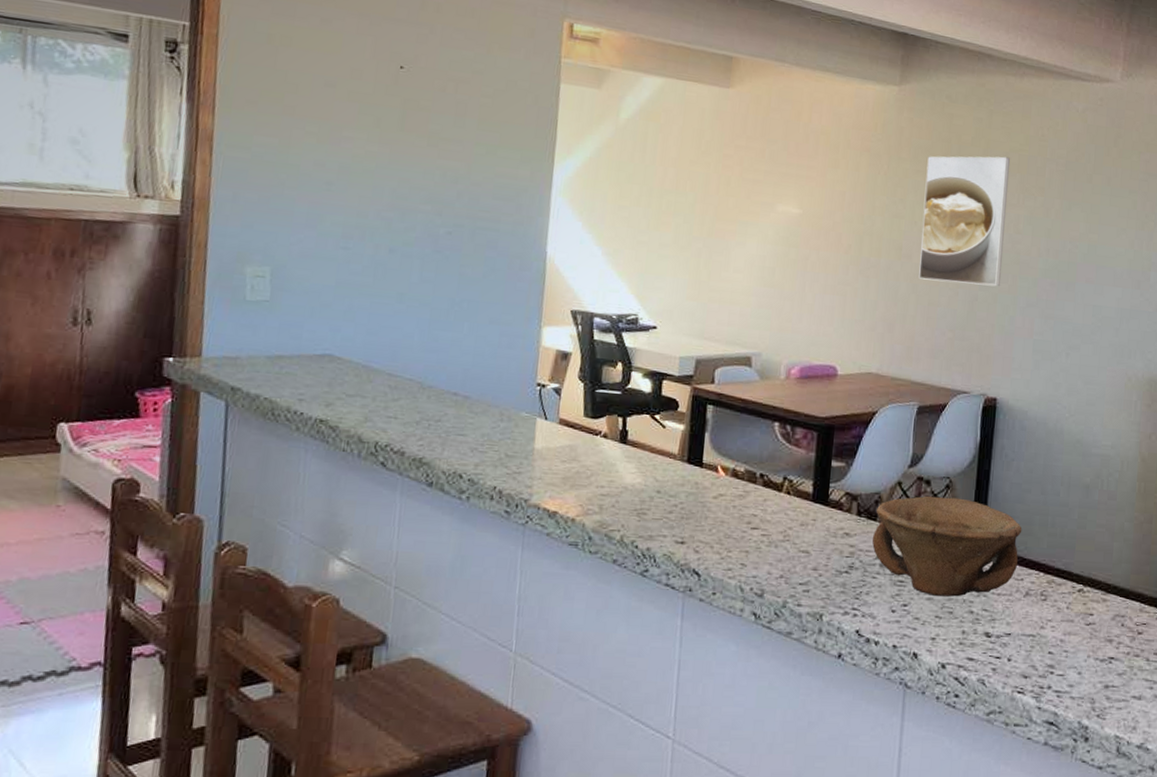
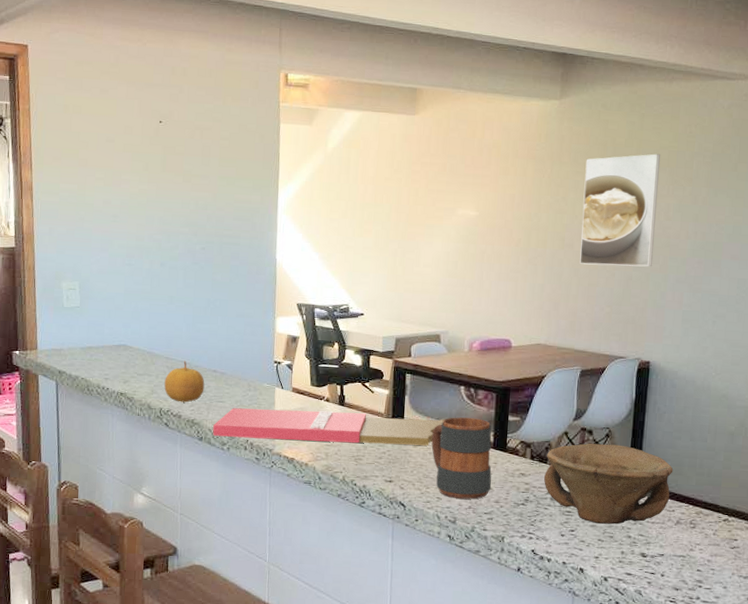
fruit: none [383,378,441,435] -> present [164,360,205,403]
cutting board: none [447,443,754,497] -> present [213,408,445,446]
mug: none [736,461,811,566] -> present [431,417,492,499]

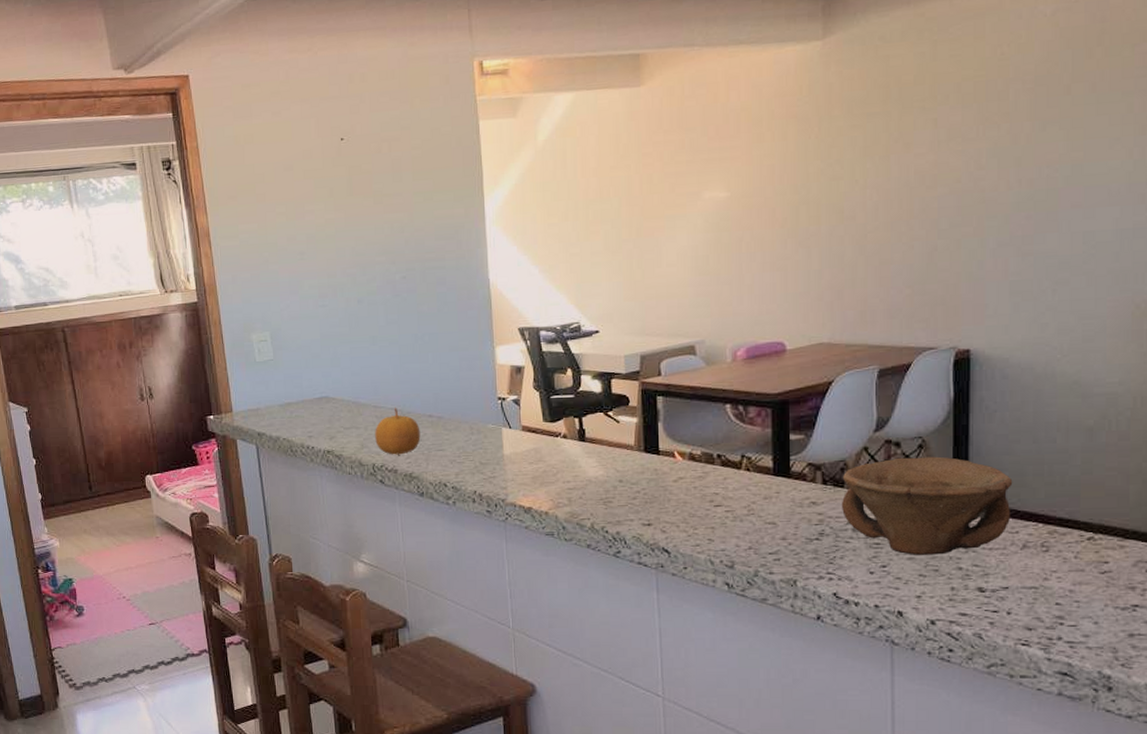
cutting board: present [213,408,445,446] -> none [434,445,710,490]
mug: present [431,417,492,499] -> none [695,441,774,539]
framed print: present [580,153,660,267] -> none [864,87,963,239]

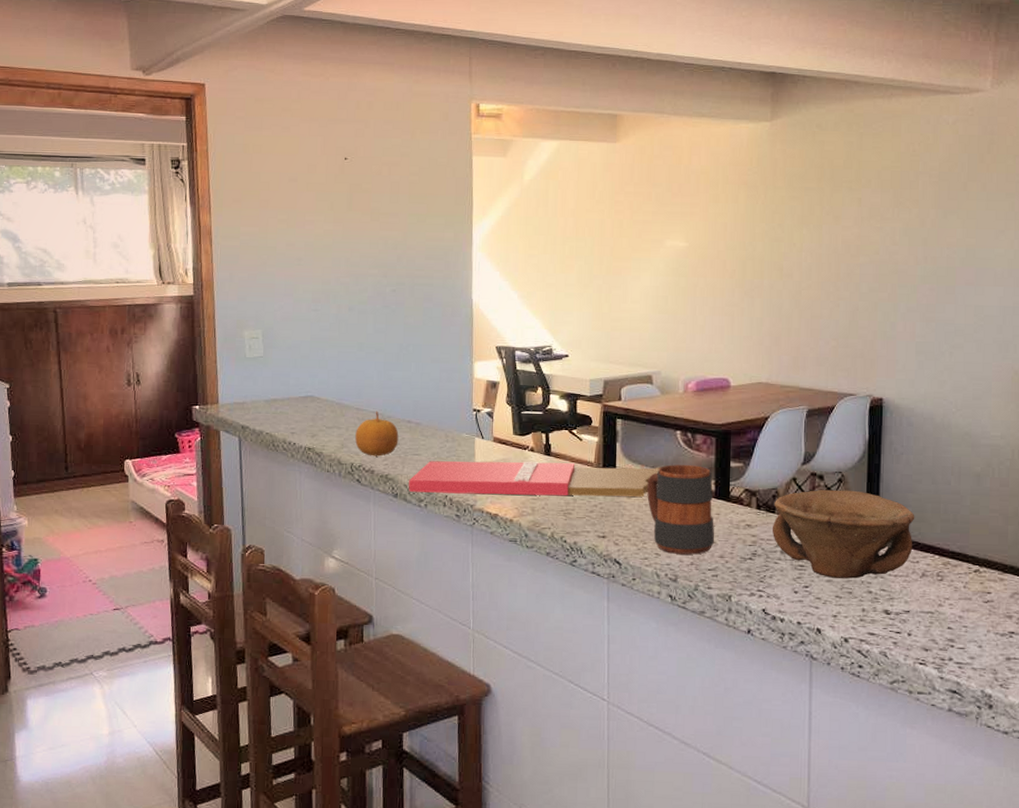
cutting board: none [434,445,710,490] -> present [408,461,661,497]
mug: none [695,441,774,539] -> present [647,465,714,555]

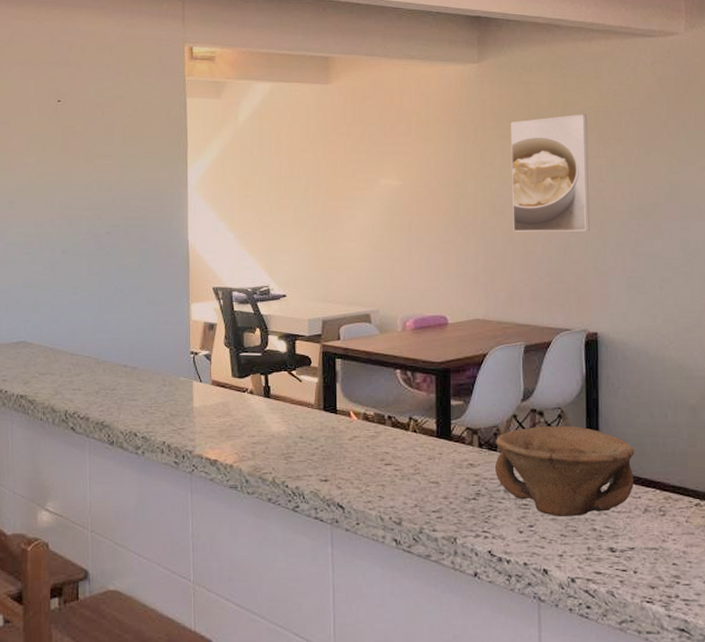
fruit: present [355,411,399,457] -> none [69,355,115,403]
cutting board: present [408,461,661,497] -> none [125,404,382,440]
mug: present [647,465,714,555] -> none [369,404,437,496]
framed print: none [800,175,882,296] -> present [510,114,589,232]

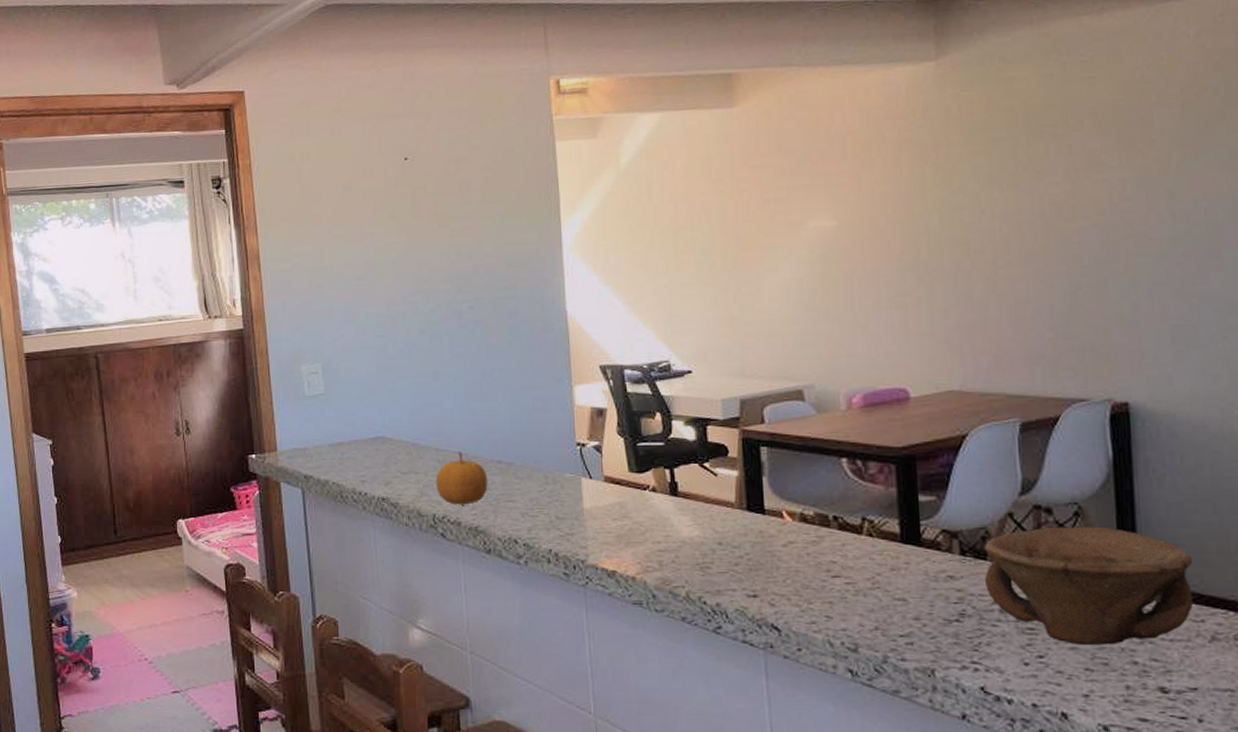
fruit: none [69,355,115,403] -> present [436,450,488,505]
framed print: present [510,114,589,232] -> none [986,112,1110,275]

